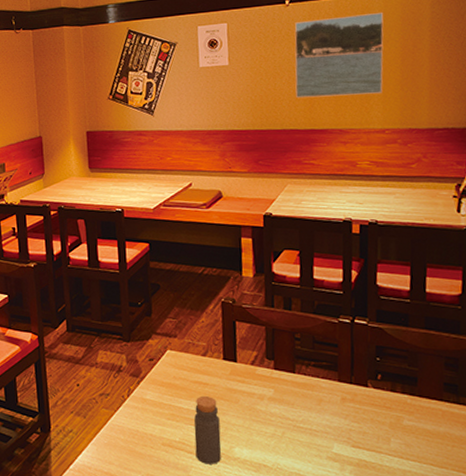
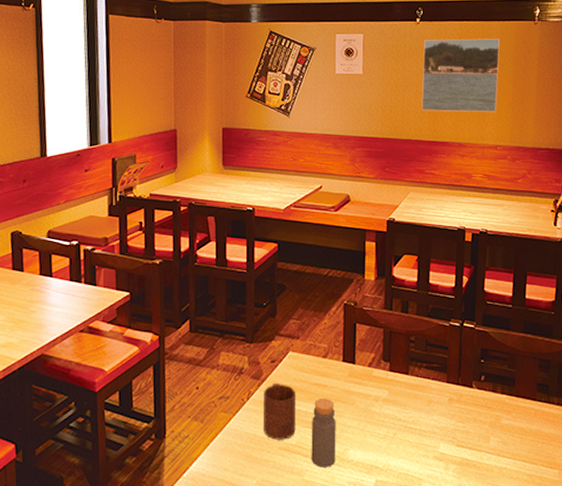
cup: none [143,380,178,436] -> present [264,382,297,440]

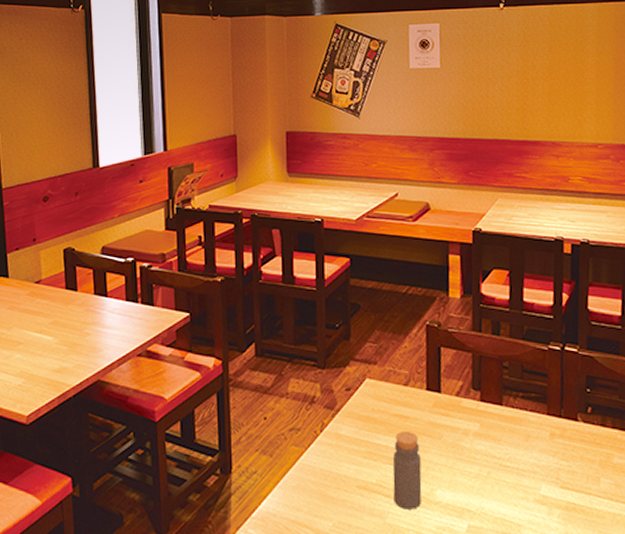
cup: present [264,382,297,440] -> none [338,413,376,477]
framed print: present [421,38,500,112] -> none [508,23,598,107]

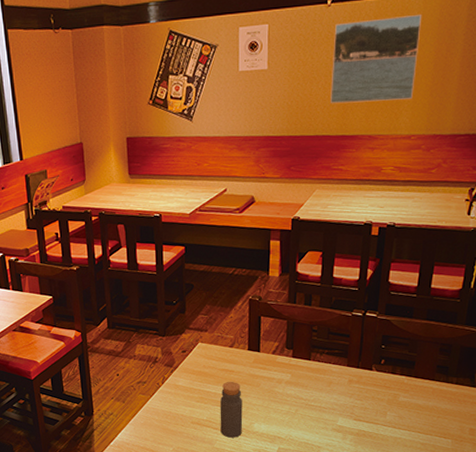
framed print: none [508,23,598,107] -> present [331,15,422,104]

